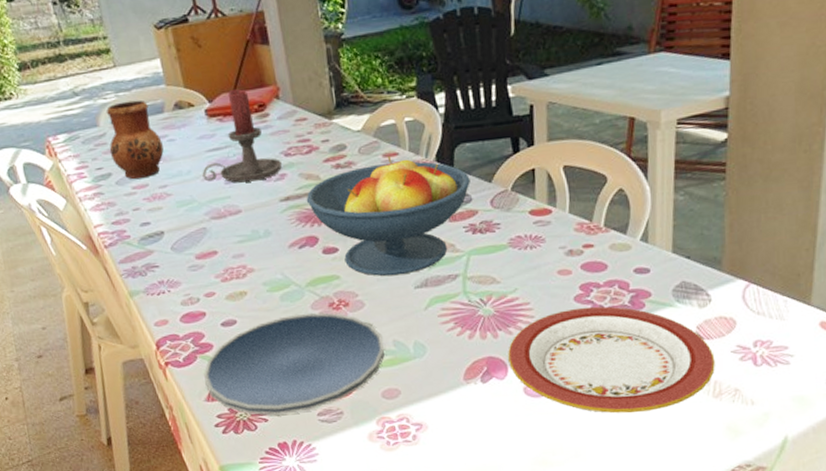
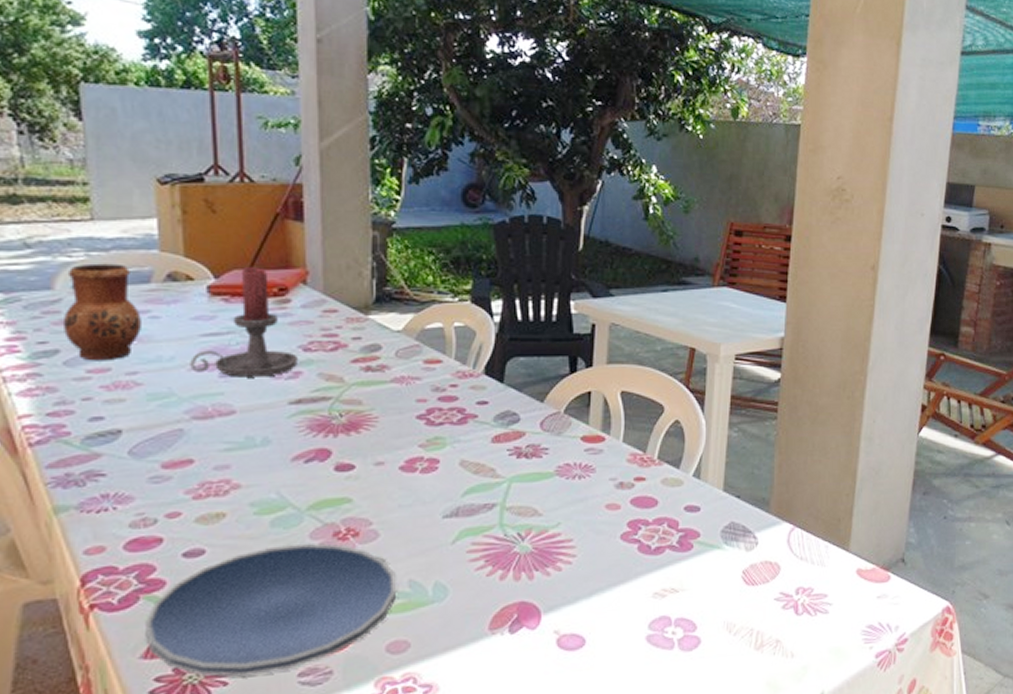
fruit bowl: present [306,155,470,276] -> none [322,362,520,502]
plate: present [508,306,715,414] -> none [543,546,758,669]

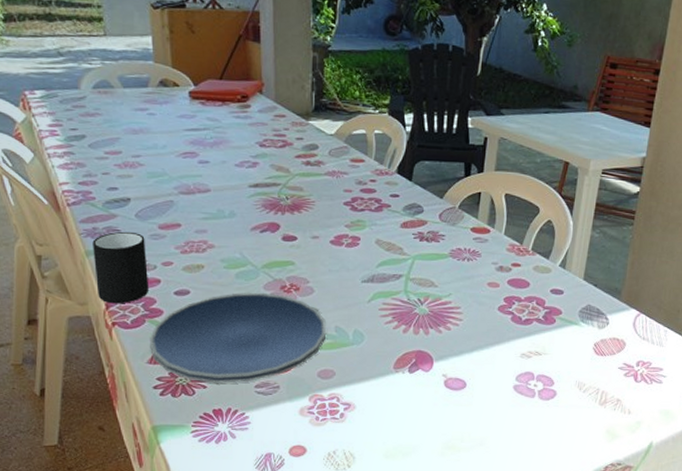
pitcher: present [62,263,141,361] -> none [87,70,142,146]
mug: none [64,475,146,578] -> present [92,231,149,304]
candle holder: present [190,266,299,377] -> none [177,77,257,165]

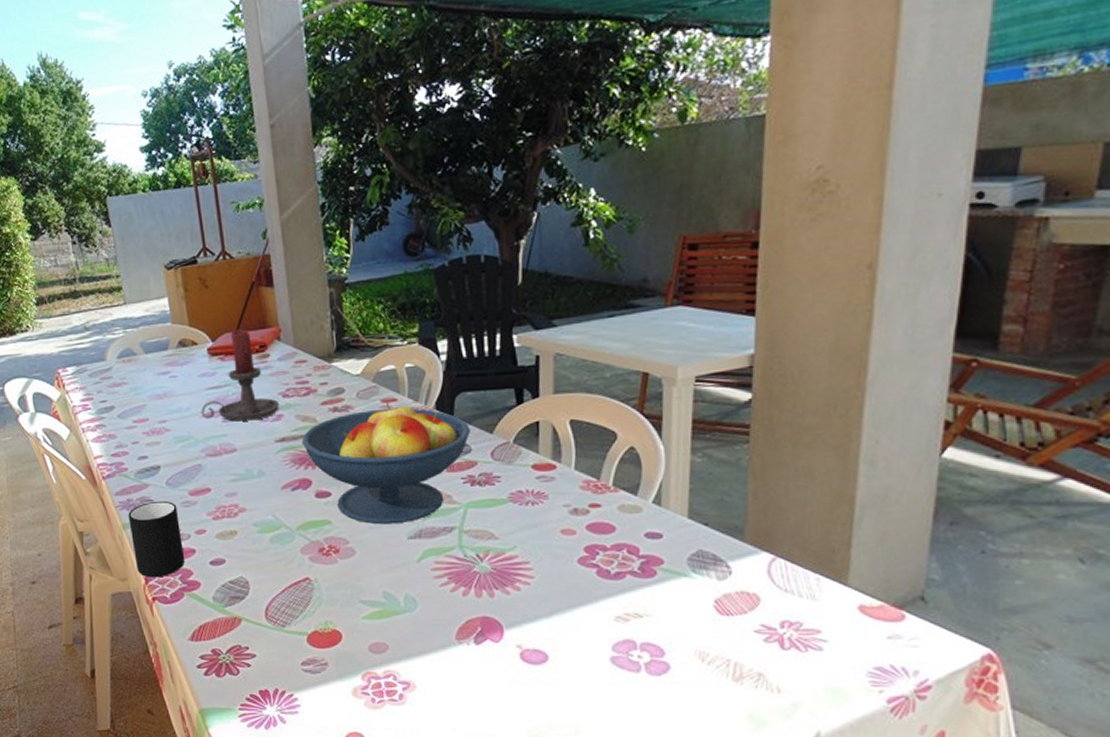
plate: present [150,292,326,383] -> none [190,557,373,661]
candle holder: none [177,77,257,165] -> present [201,329,280,422]
fruit bowl: none [274,161,424,269] -> present [301,401,470,525]

